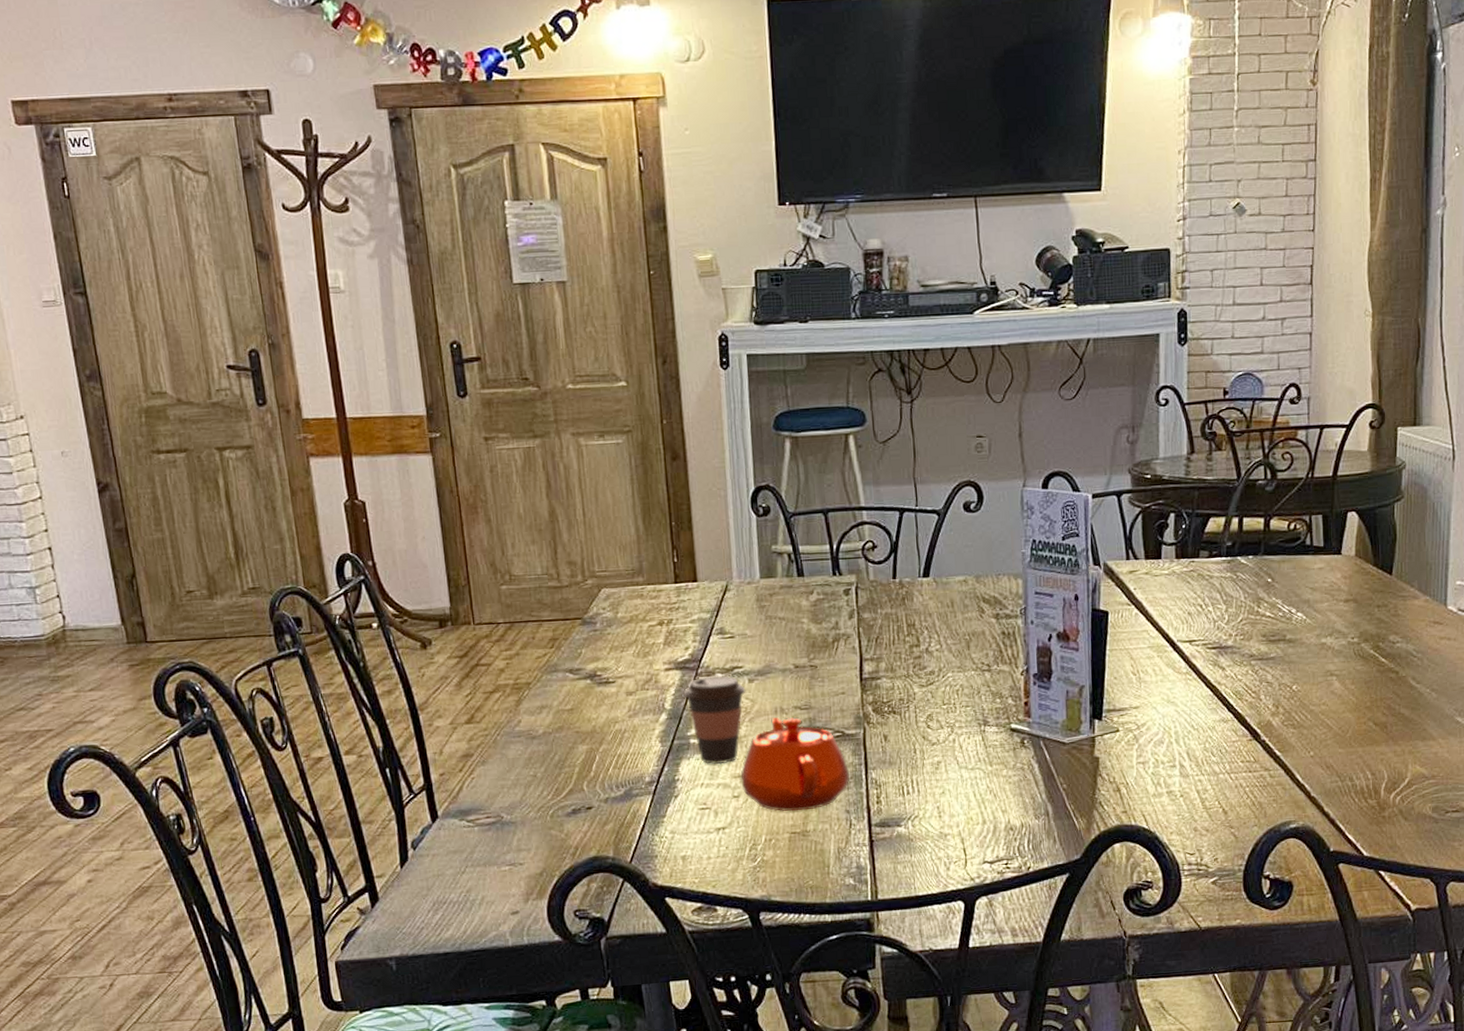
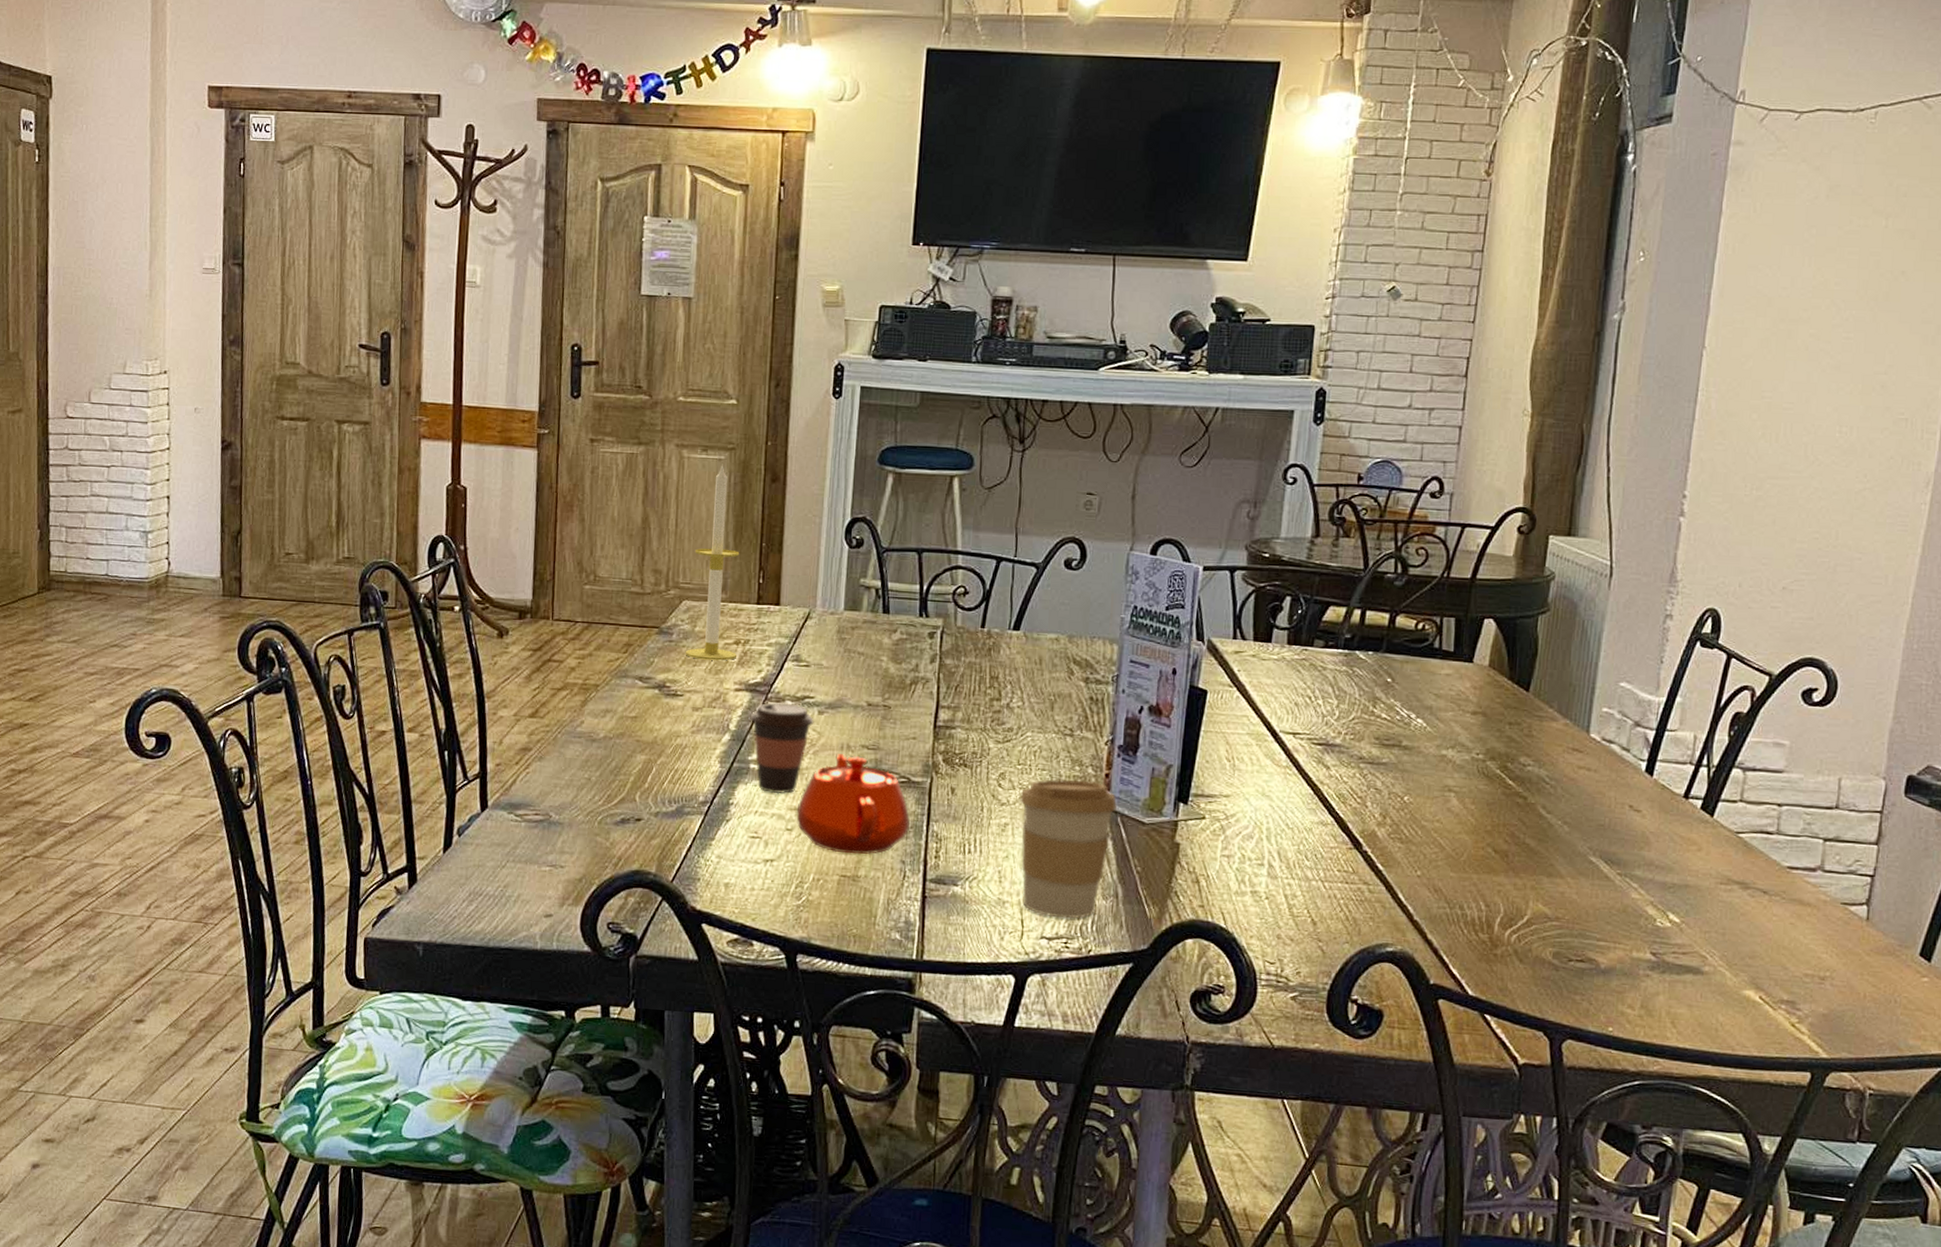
candle: none [606,447,663,645] -> present [685,463,740,661]
coffee cup: none [948,711,1039,842] -> present [1019,779,1118,919]

